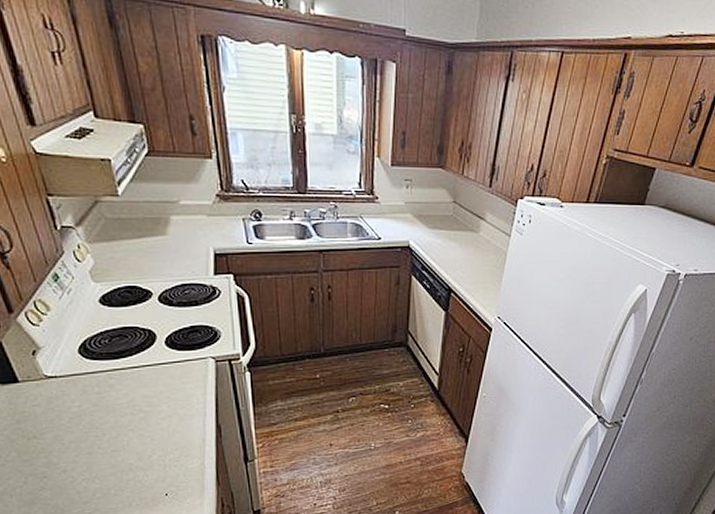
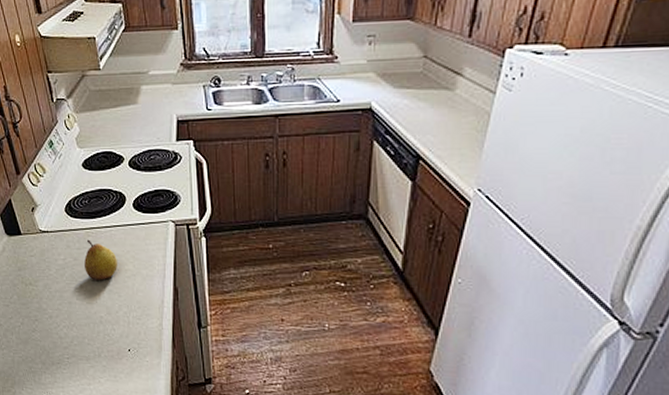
fruit: none [106,382,149,426] -> present [84,239,117,281]

